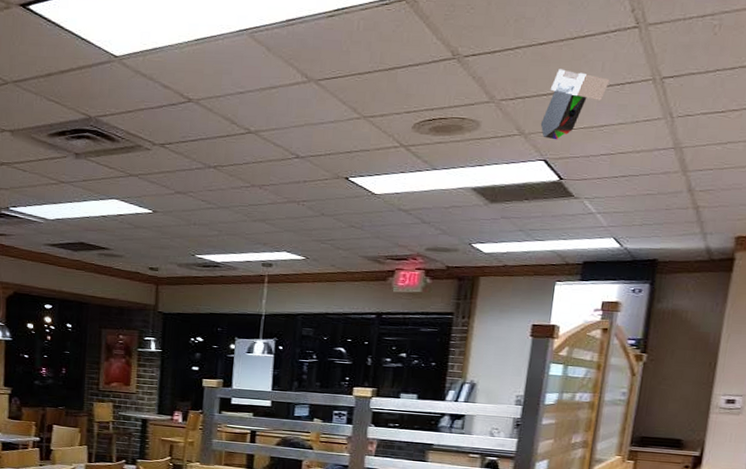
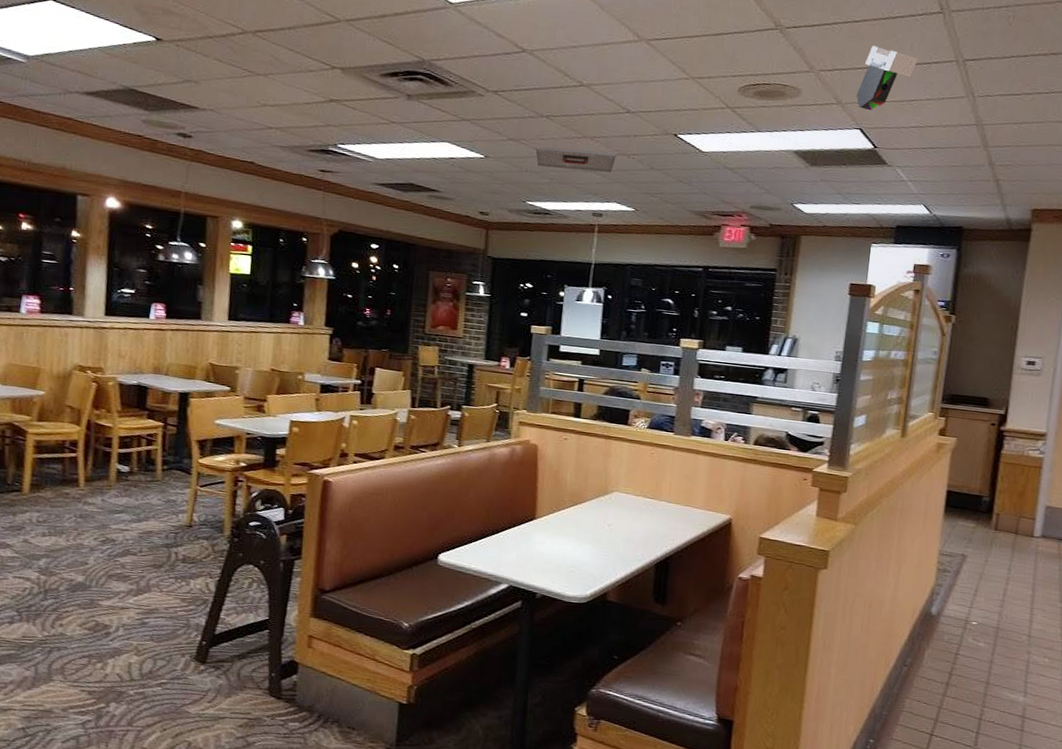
ceiling vent: none [203,198,286,221] -> present [535,146,616,173]

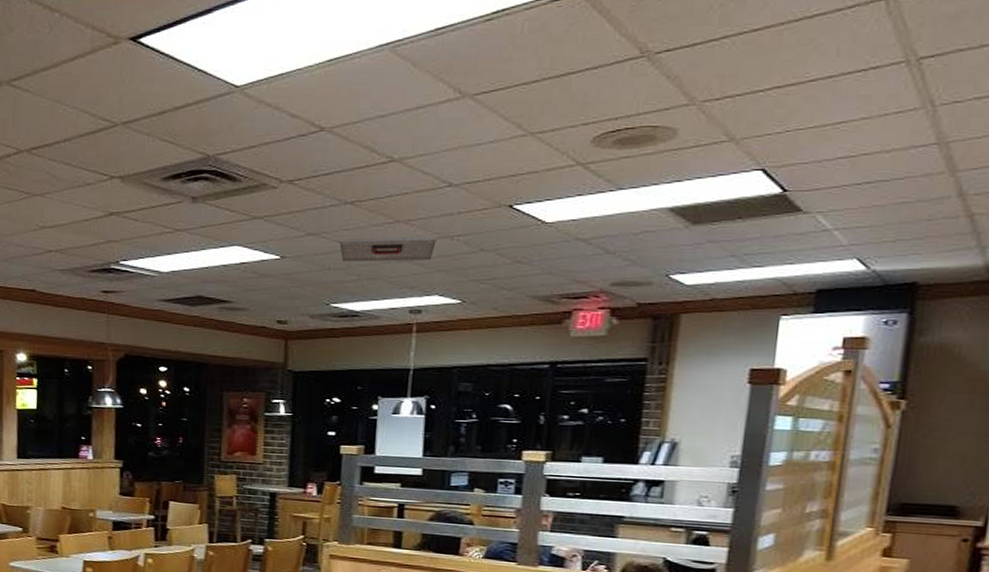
security camera: present [856,45,919,111] -> none [756,58,848,144]

